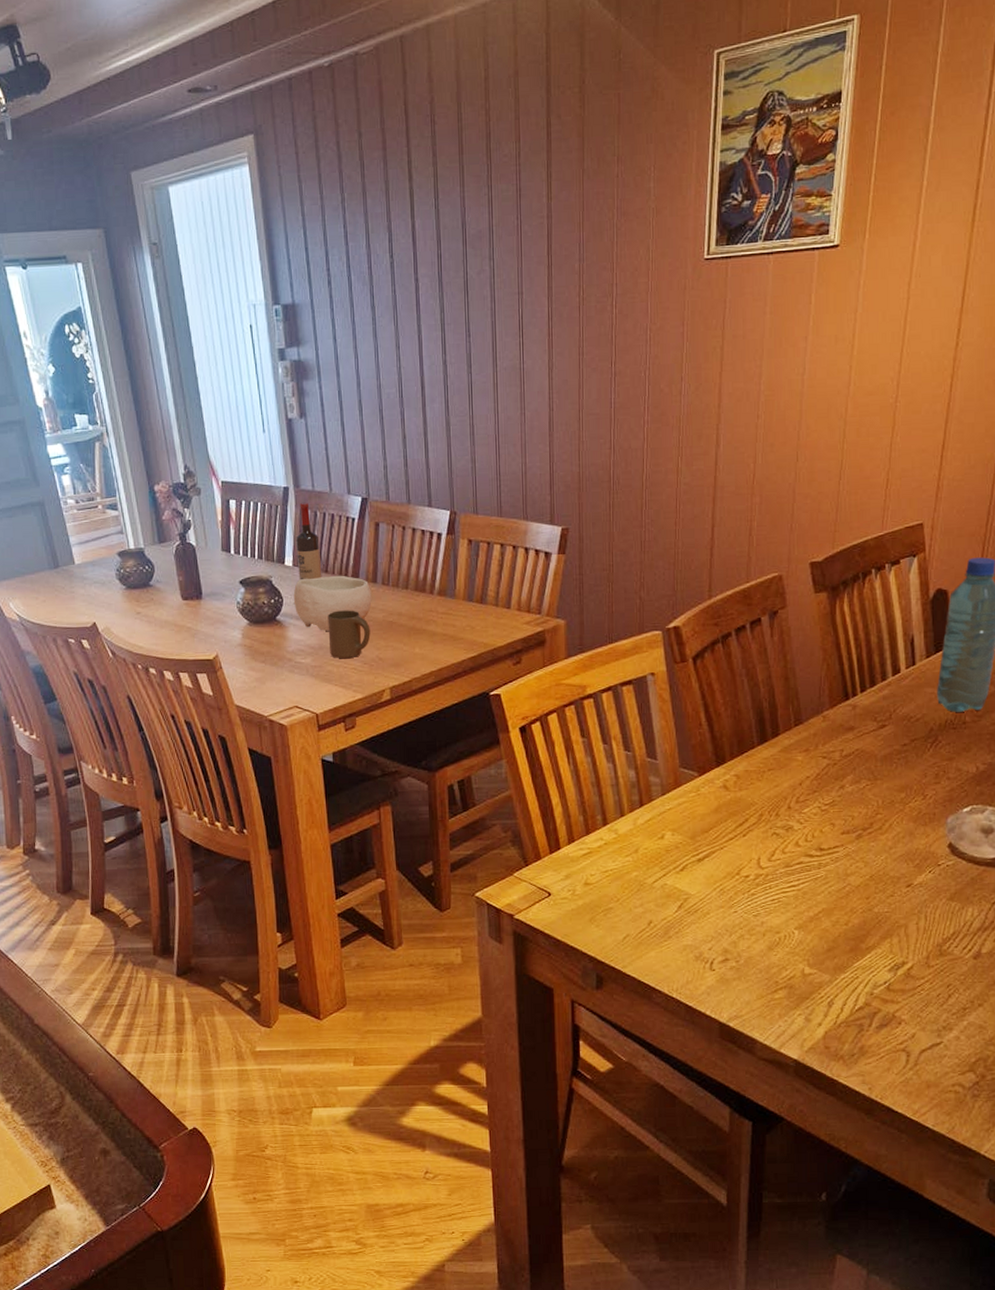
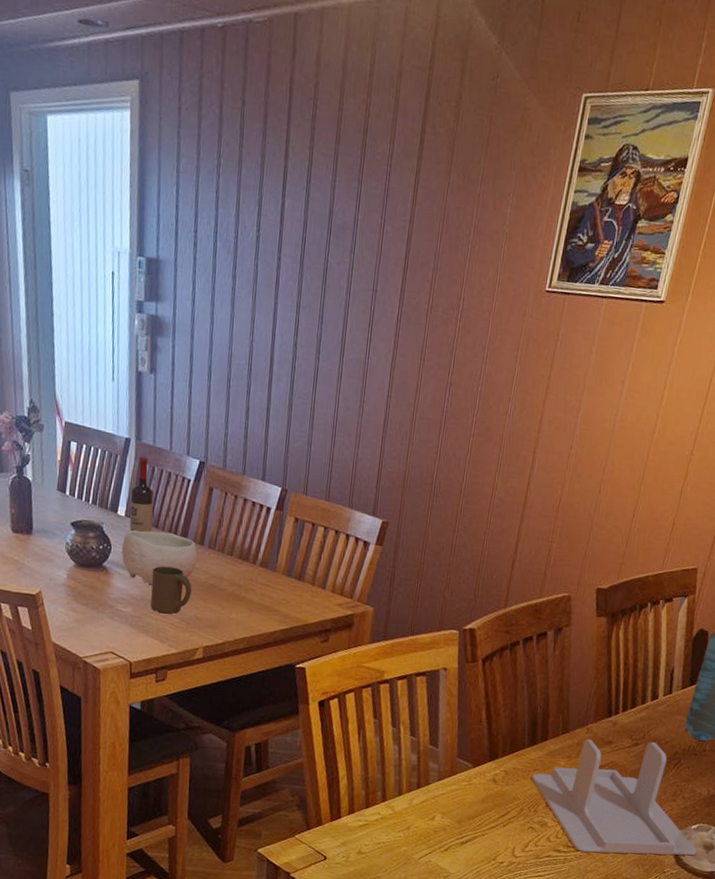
napkin holder: none [767,721,974,854] -> present [531,739,697,856]

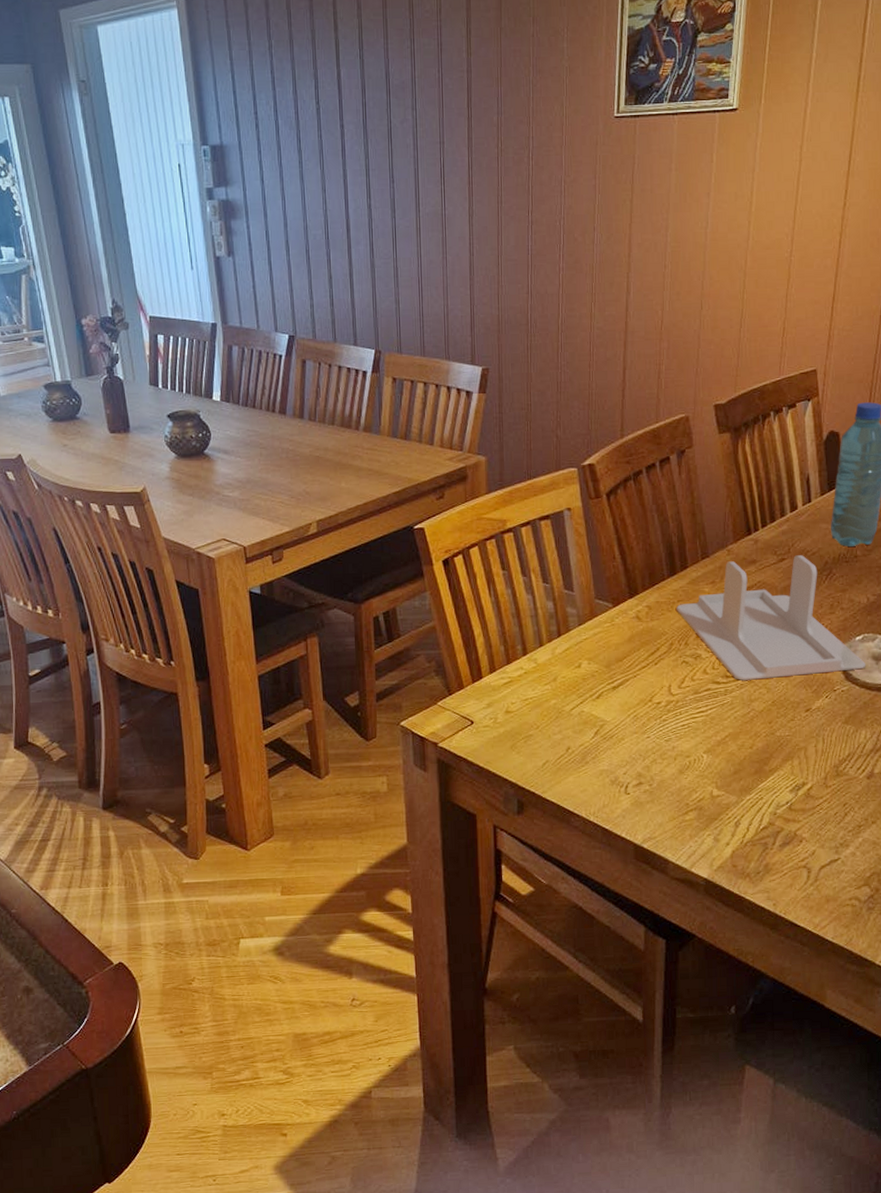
bowl: present [122,530,198,584] -> none [221,410,299,465]
wine bottle: present [129,455,154,533] -> none [224,338,250,415]
cup: present [150,566,192,614] -> none [255,444,298,493]

